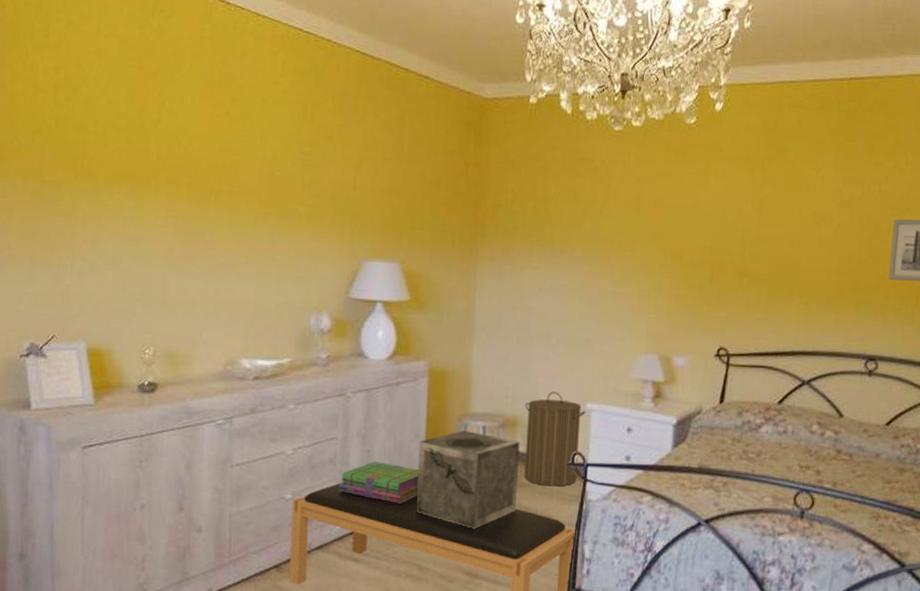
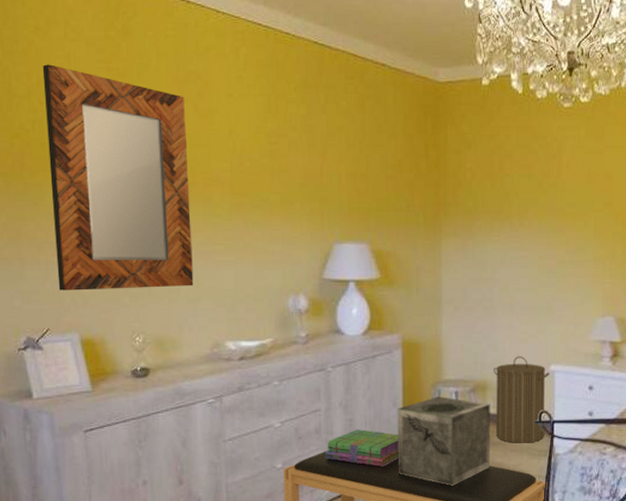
home mirror: none [68,60,216,299] -> present [42,64,194,291]

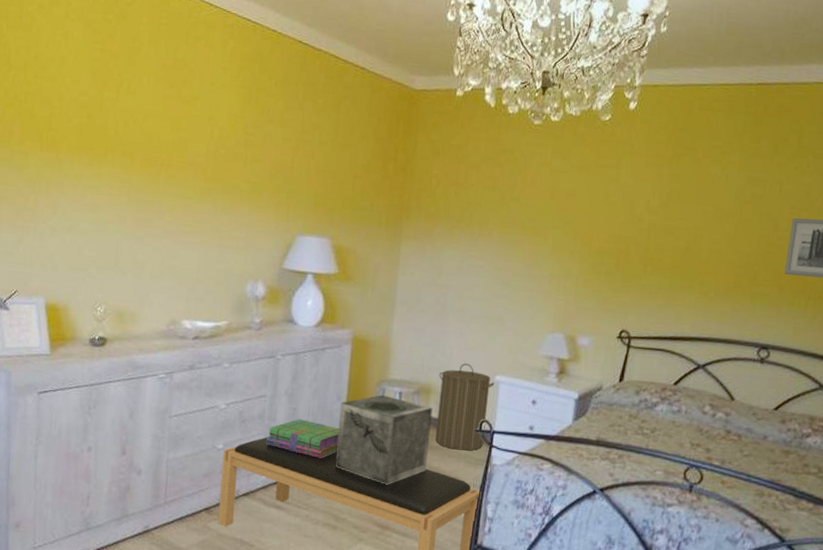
home mirror: present [42,64,194,291] -> none [31,40,170,264]

